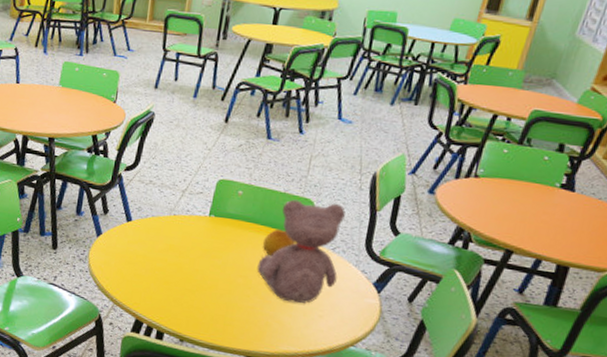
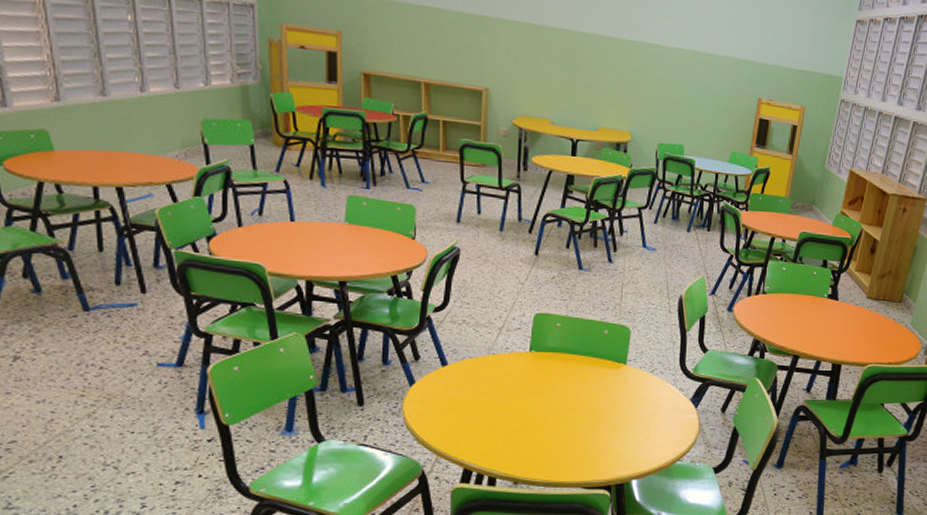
teddy bear: present [257,199,346,304] -> none [583,327,659,428]
fruit: present [262,229,295,257] -> none [585,358,617,386]

